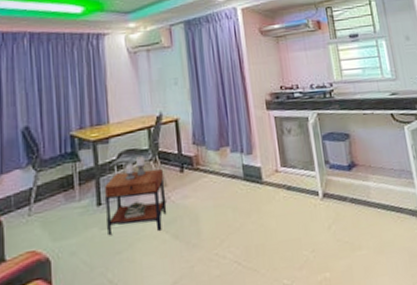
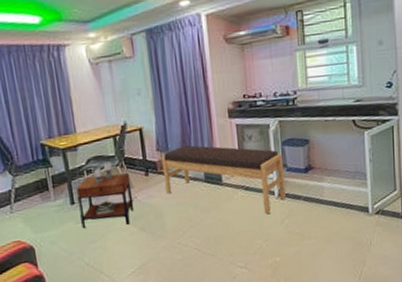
bench: none [197,138,331,218] -> present [161,145,286,214]

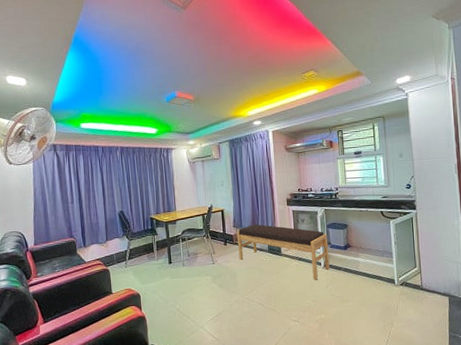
side table: present [76,161,134,229] -> none [174,233,215,283]

